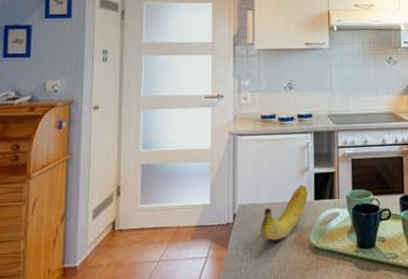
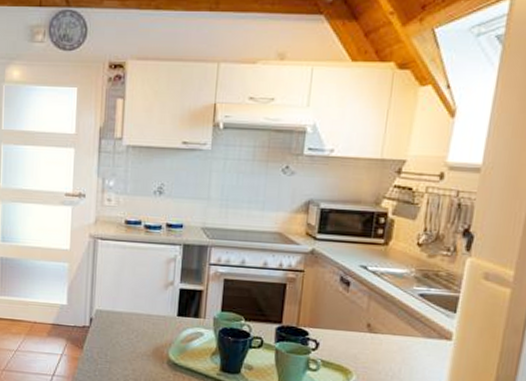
fruit: present [260,184,308,241] -> none [117,298,171,350]

